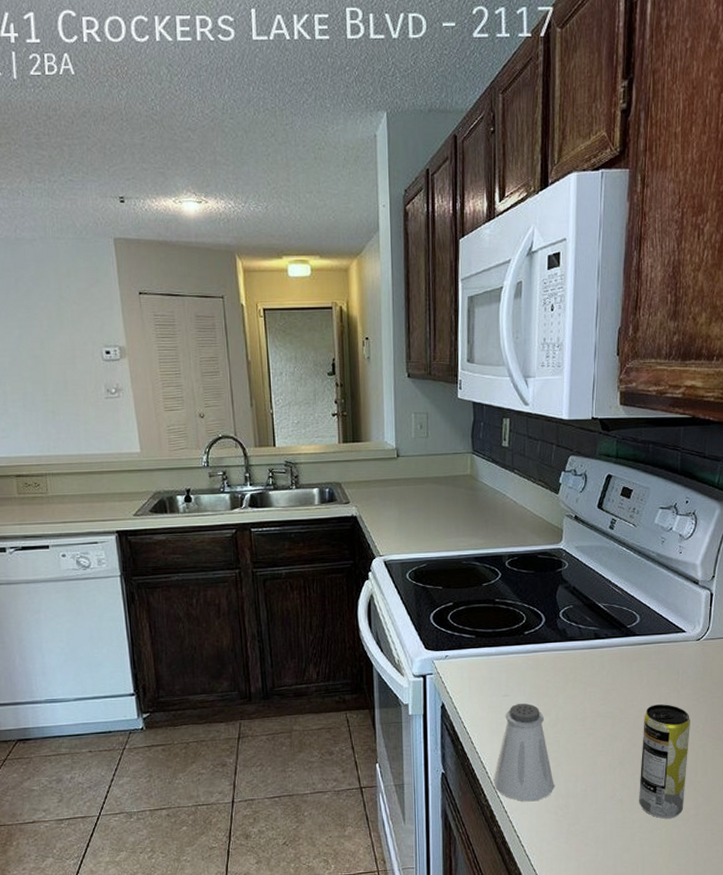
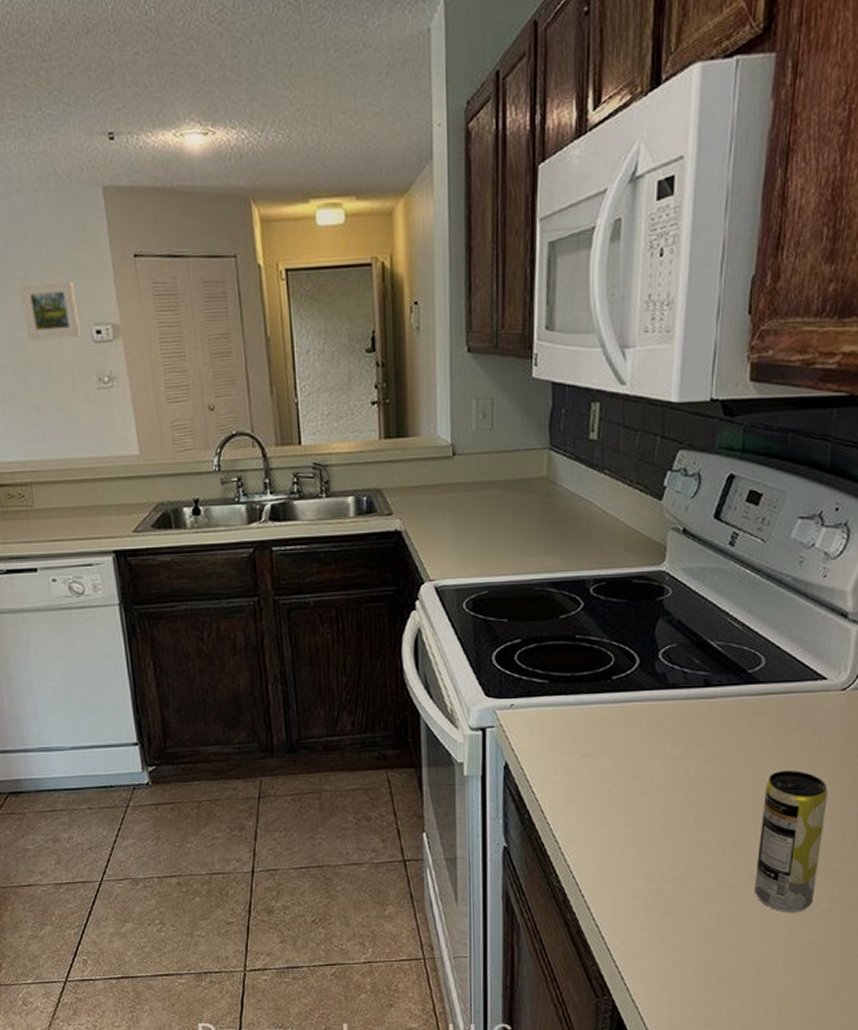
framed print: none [40,311,92,358] -> present [18,280,81,341]
saltshaker: present [493,703,554,801] -> none [568,765,645,885]

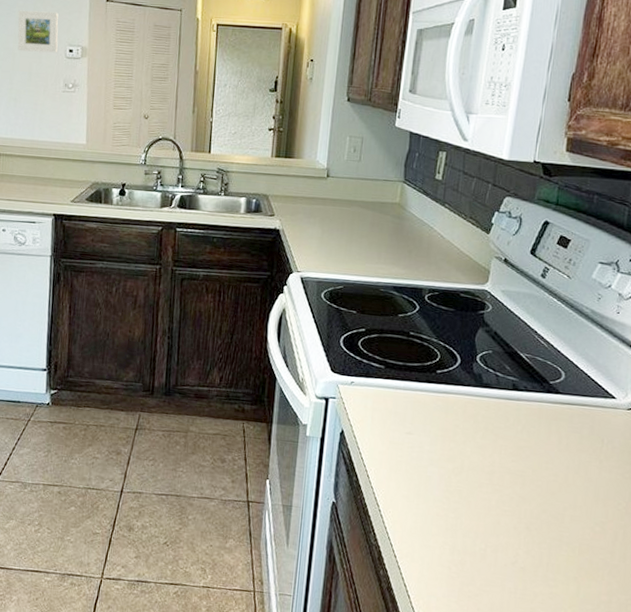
beverage can: present [755,770,828,913] -> none [544,471,612,601]

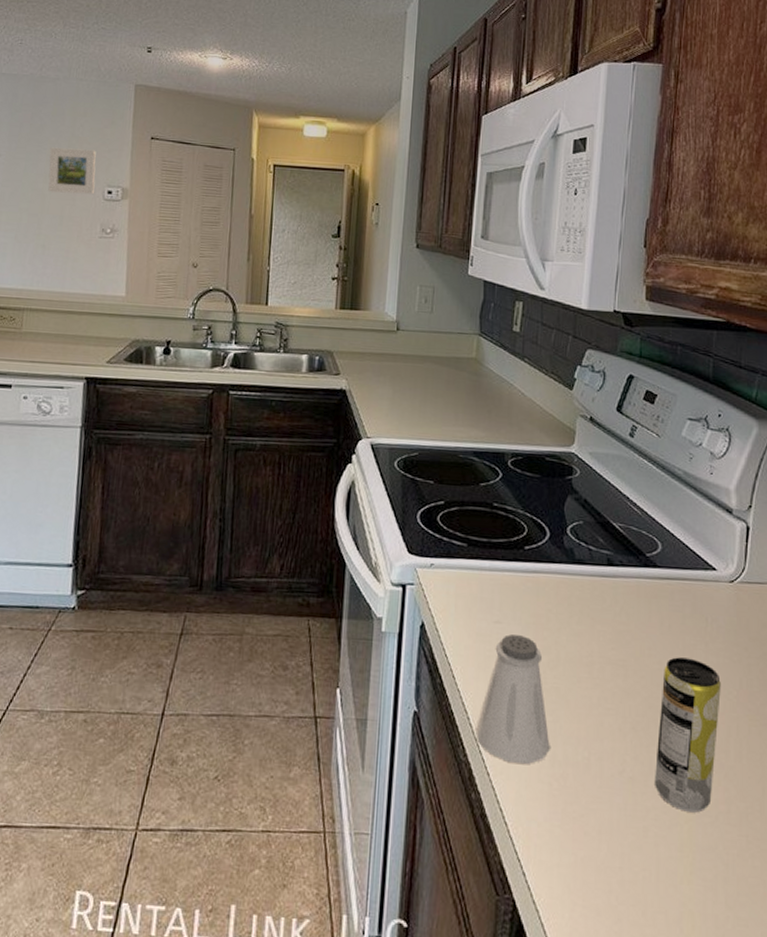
saltshaker: none [386,444,451,552] -> present [476,634,550,765]
beverage can: none [544,471,612,601] -> present [655,657,721,813]

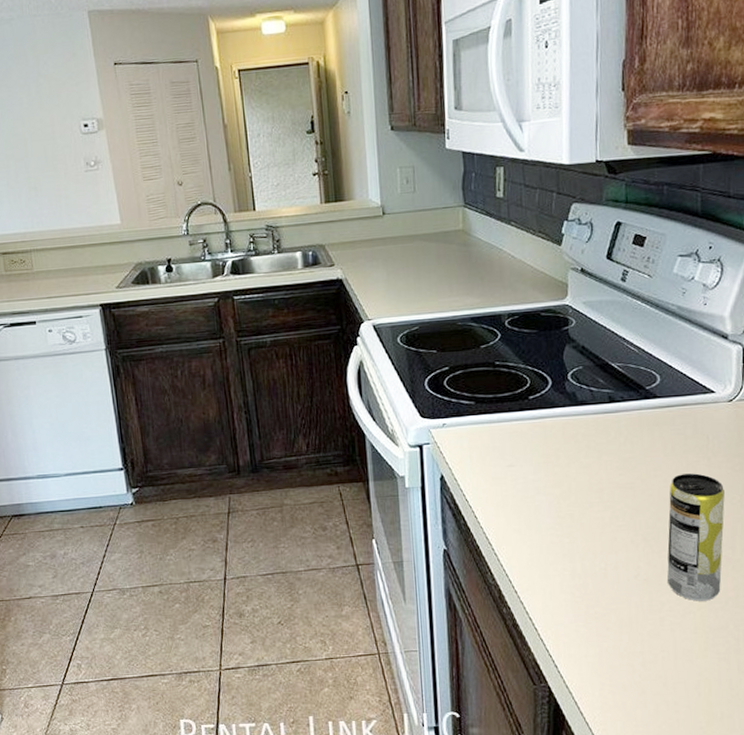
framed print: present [48,147,96,195] -> none [20,85,71,135]
saltshaker: present [476,634,550,765] -> none [501,474,570,581]

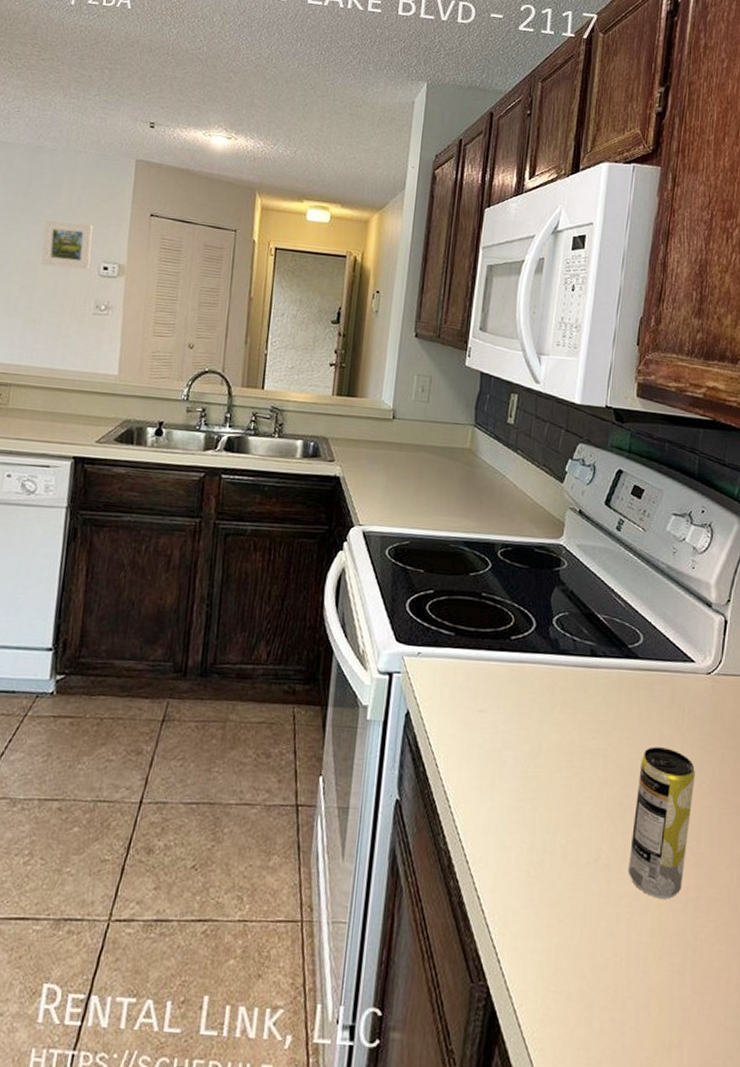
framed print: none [20,85,71,135] -> present [41,219,93,270]

